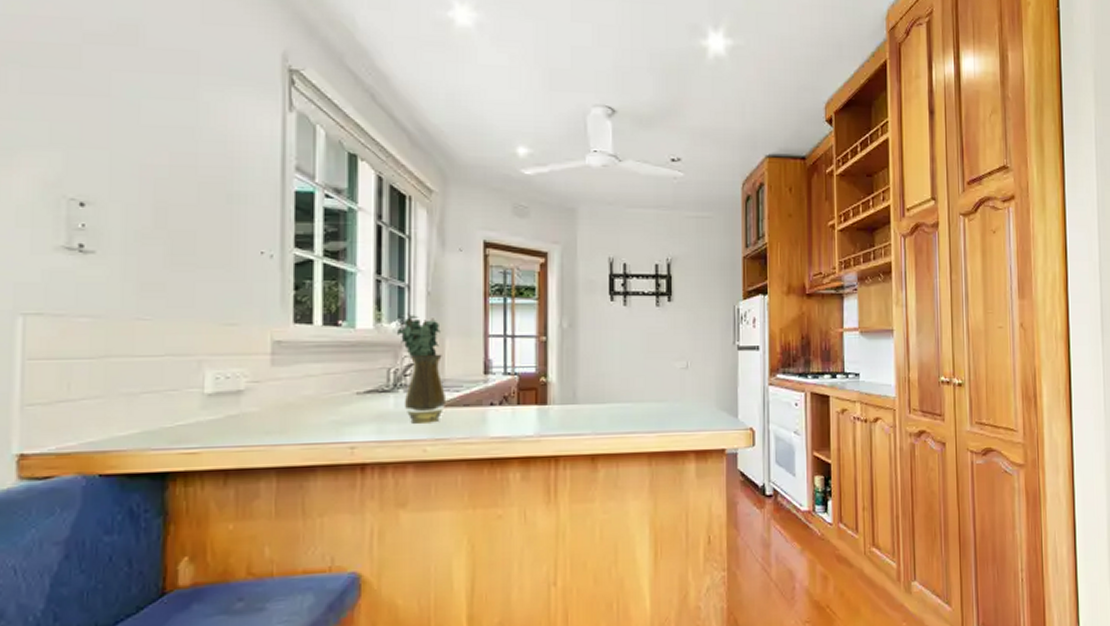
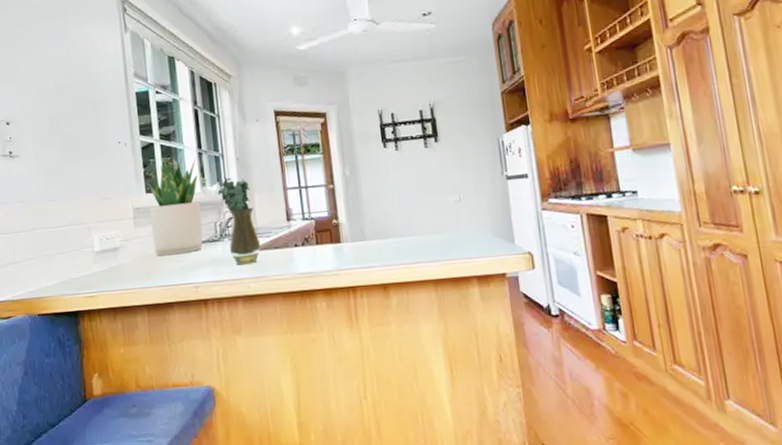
planter: none [296,282,373,406] -> present [147,156,203,256]

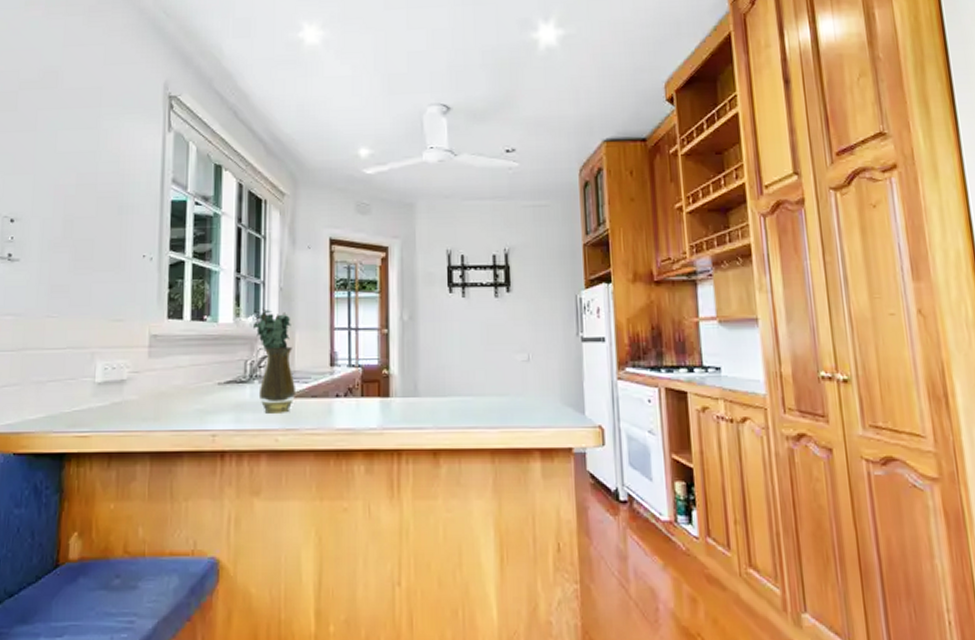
planter: present [147,156,203,256] -> none [168,280,233,395]

